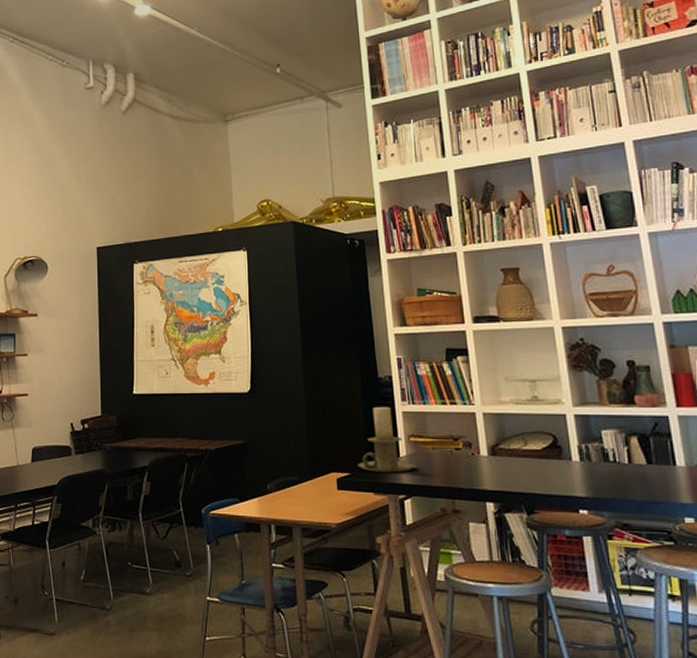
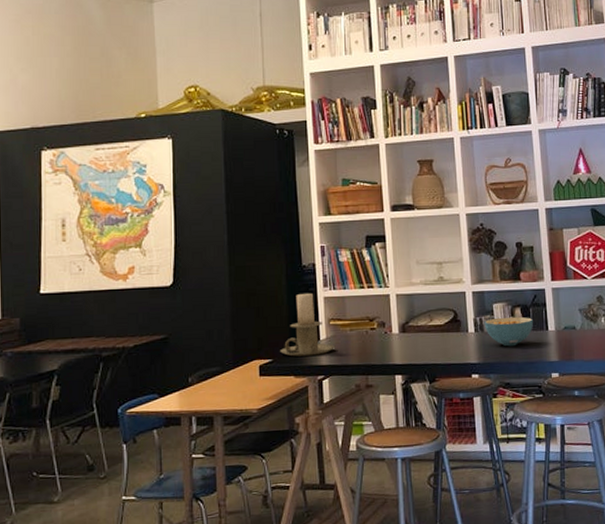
cereal bowl: none [591,446,655,481] -> present [484,316,533,347]

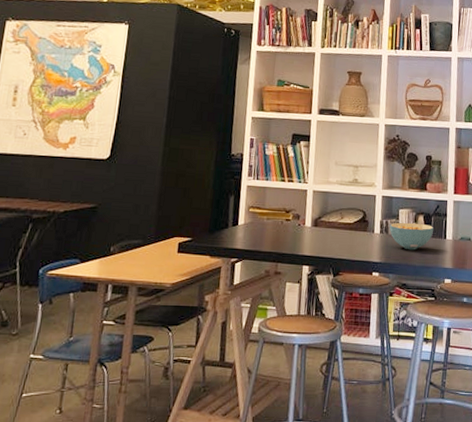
candle holder: present [280,293,336,357] -> none [200,179,252,239]

